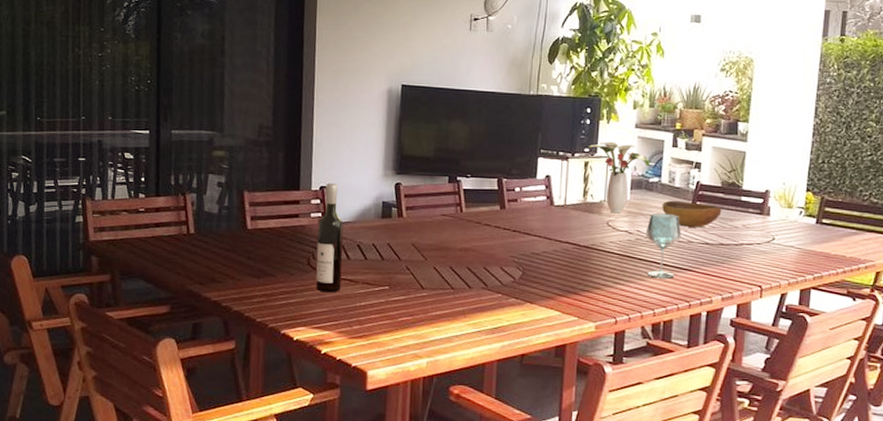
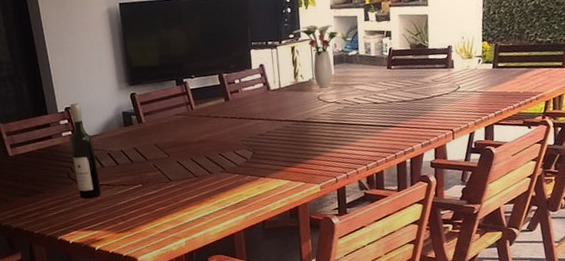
wine glass: present [645,212,681,279] -> none [351,80,382,138]
bowl: present [662,200,722,227] -> none [362,67,413,90]

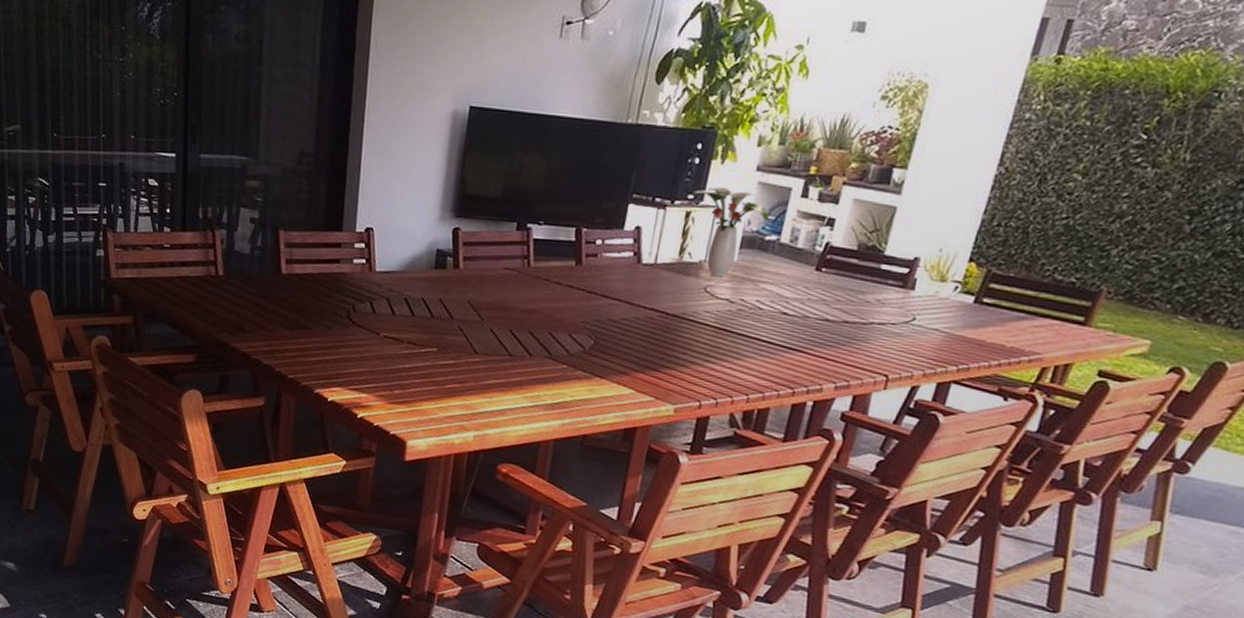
bottle: present [70,102,101,199] -> none [355,224,390,352]

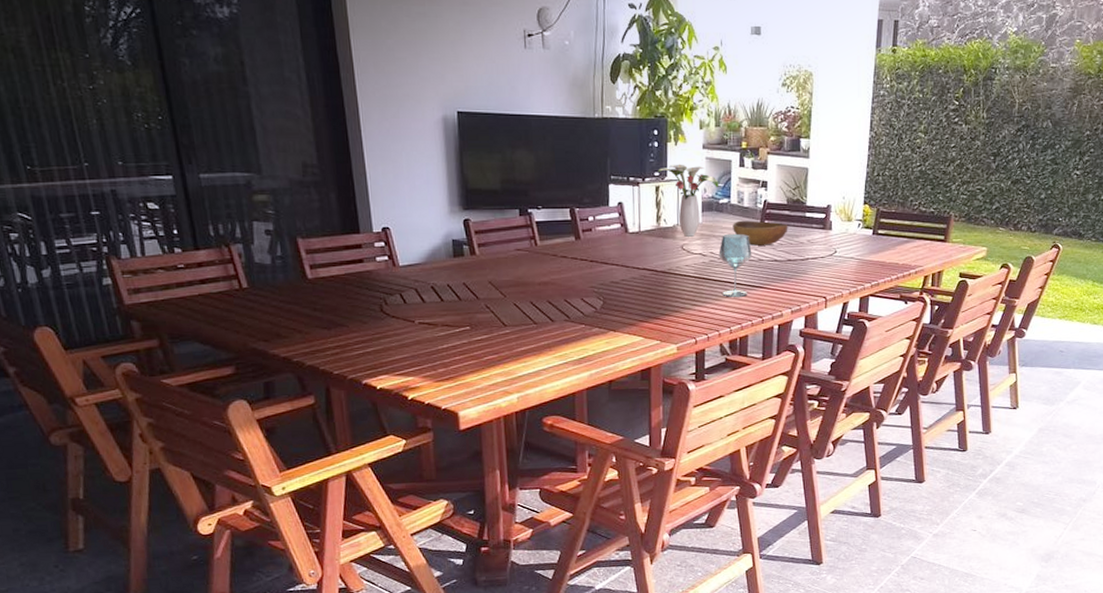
wine glass: none [746,279,797,360] -> present [718,233,752,297]
bowl: none [776,264,853,300] -> present [733,220,788,246]

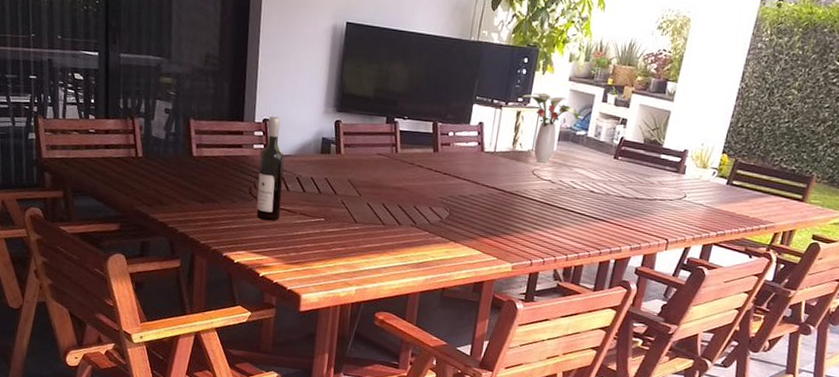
bottle: none [386,223,420,338] -> present [256,116,285,221]
wine glass: present [718,233,752,297] -> none [565,165,601,228]
bowl: present [733,220,788,246] -> none [585,153,641,181]

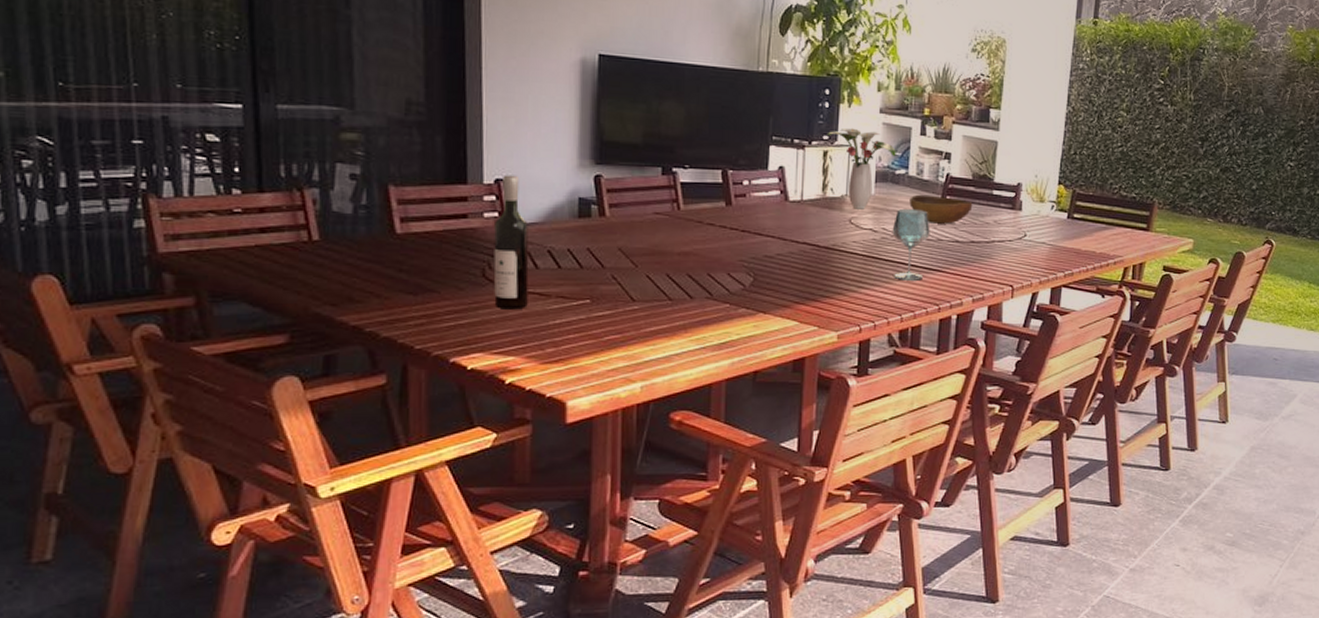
wine glass: none [565,165,601,228] -> present [892,208,930,281]
bowl: none [585,153,641,181] -> present [909,194,973,224]

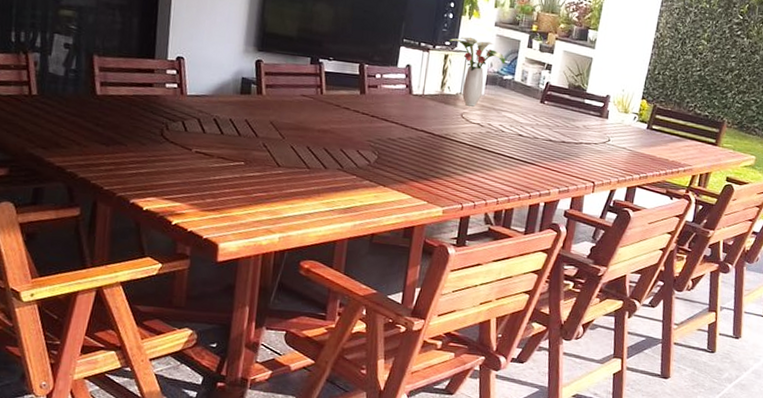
bottle: present [493,175,529,310] -> none [168,54,200,165]
wine glass: present [892,208,930,281] -> none [494,108,529,171]
bowl: present [909,194,973,224] -> none [513,97,567,125]

